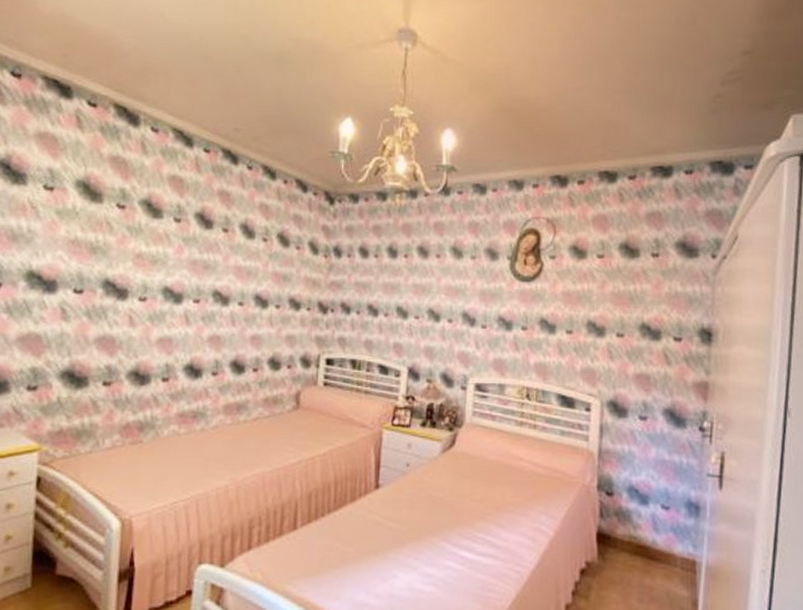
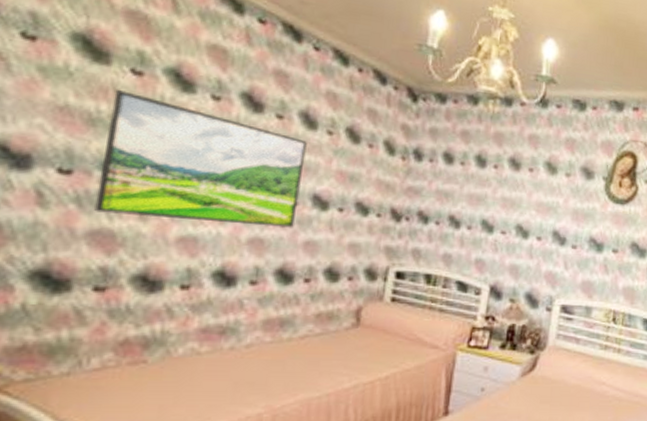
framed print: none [99,222,248,325] -> present [94,90,307,228]

